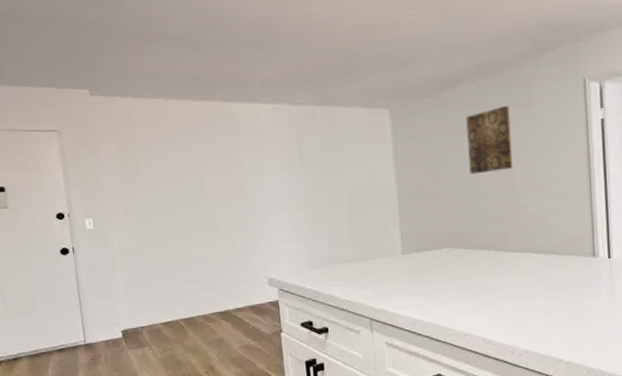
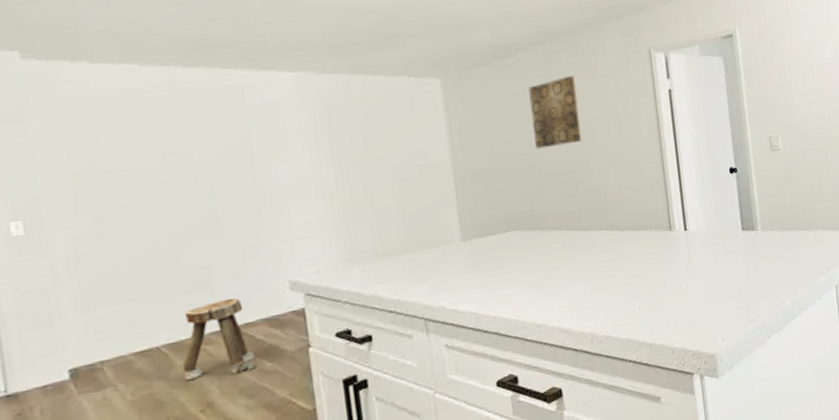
stool: none [193,287,243,349] -> present [182,298,256,381]

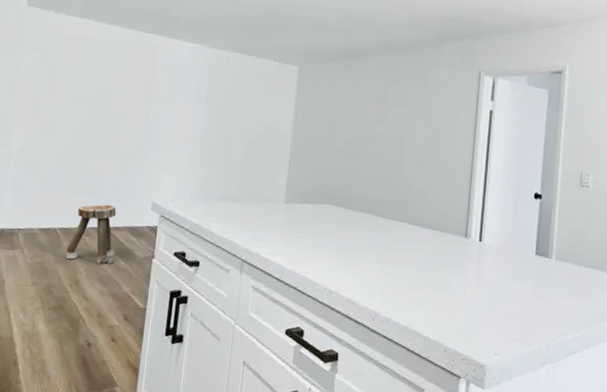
wall art: present [528,75,582,149] -> none [362,82,408,141]

